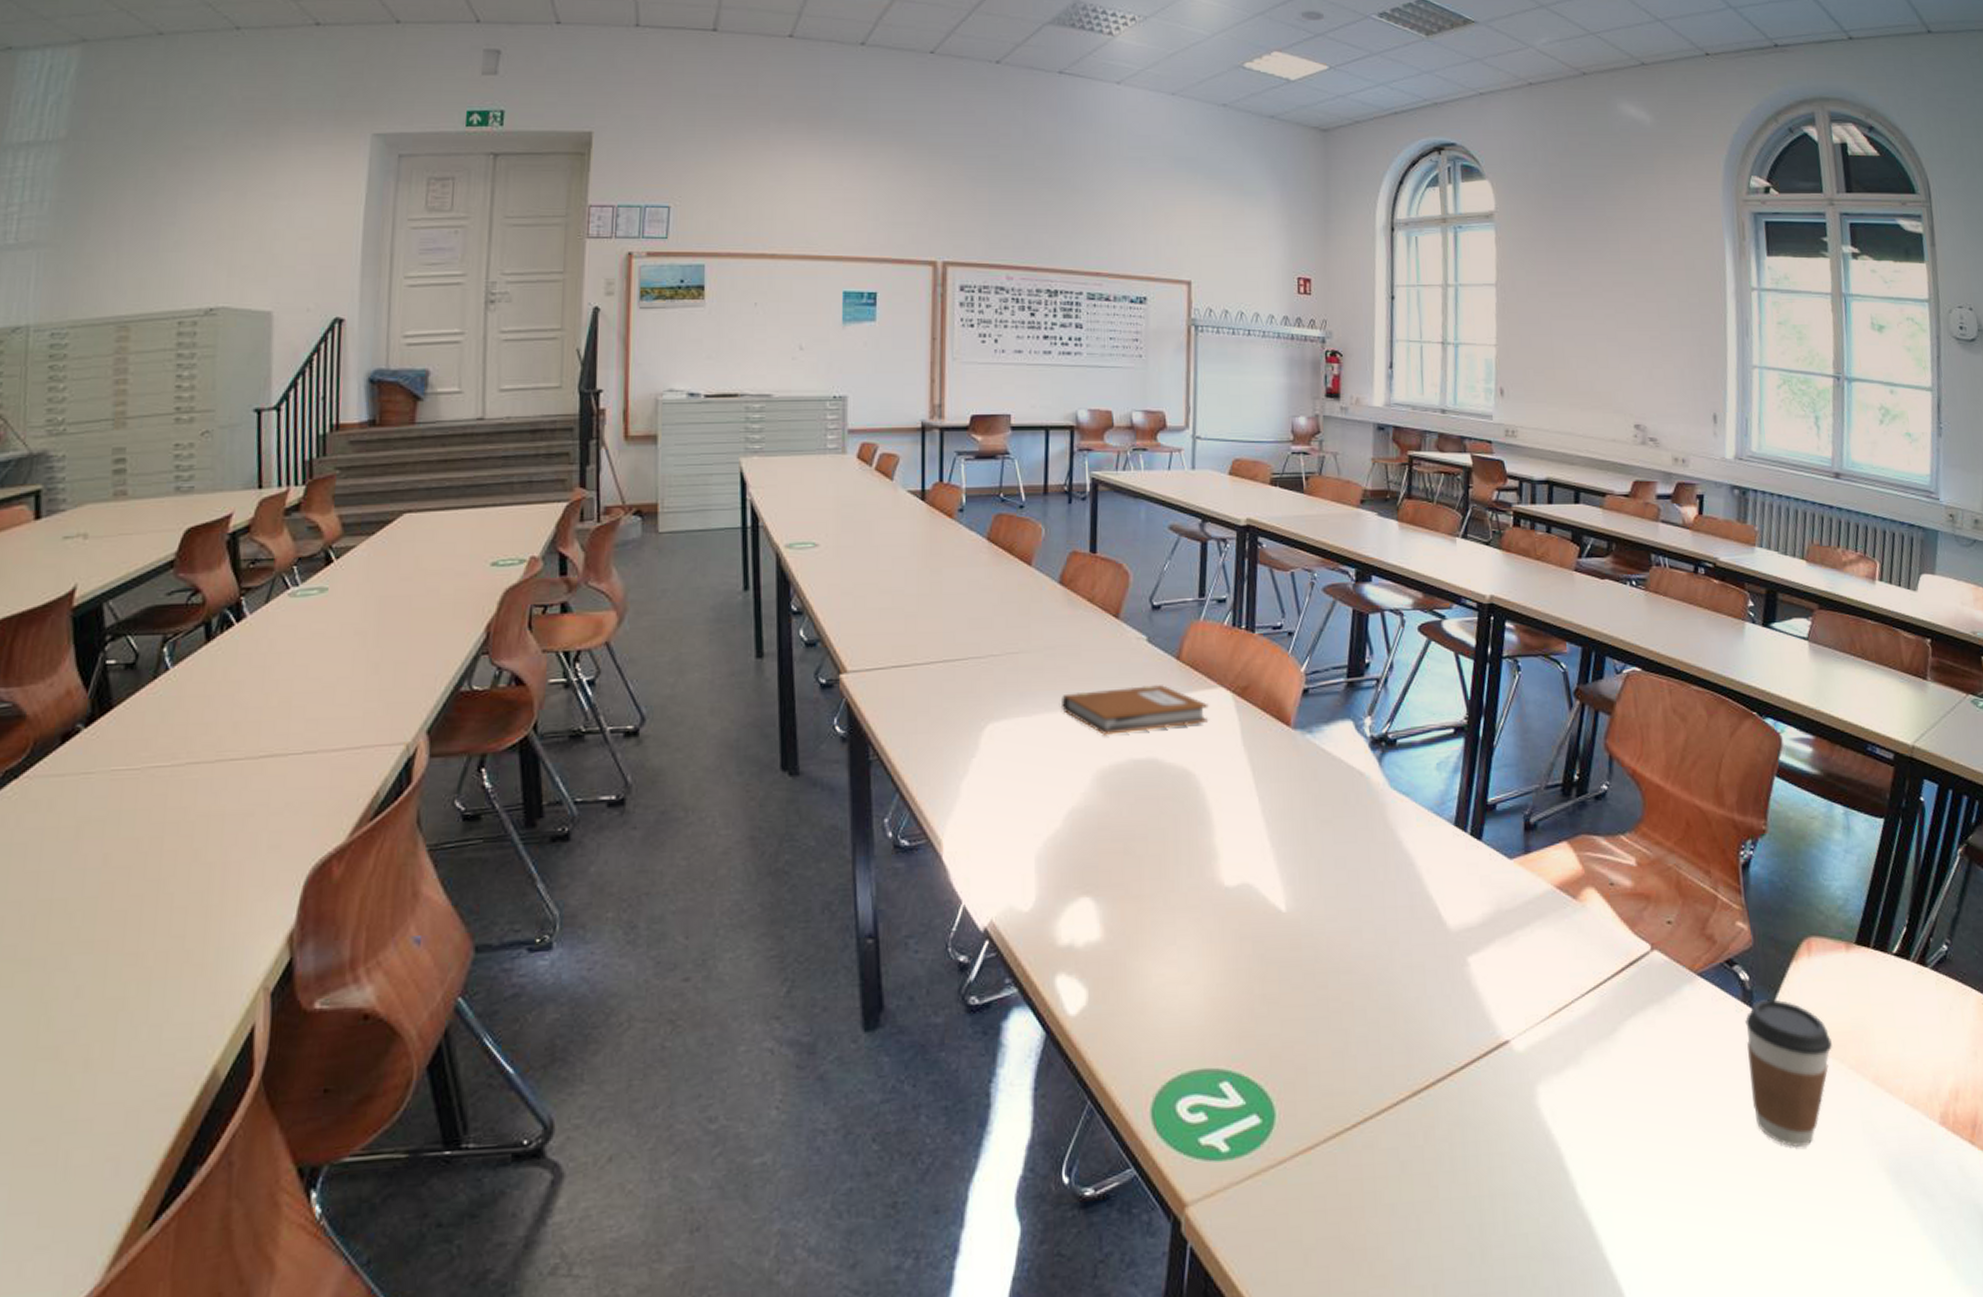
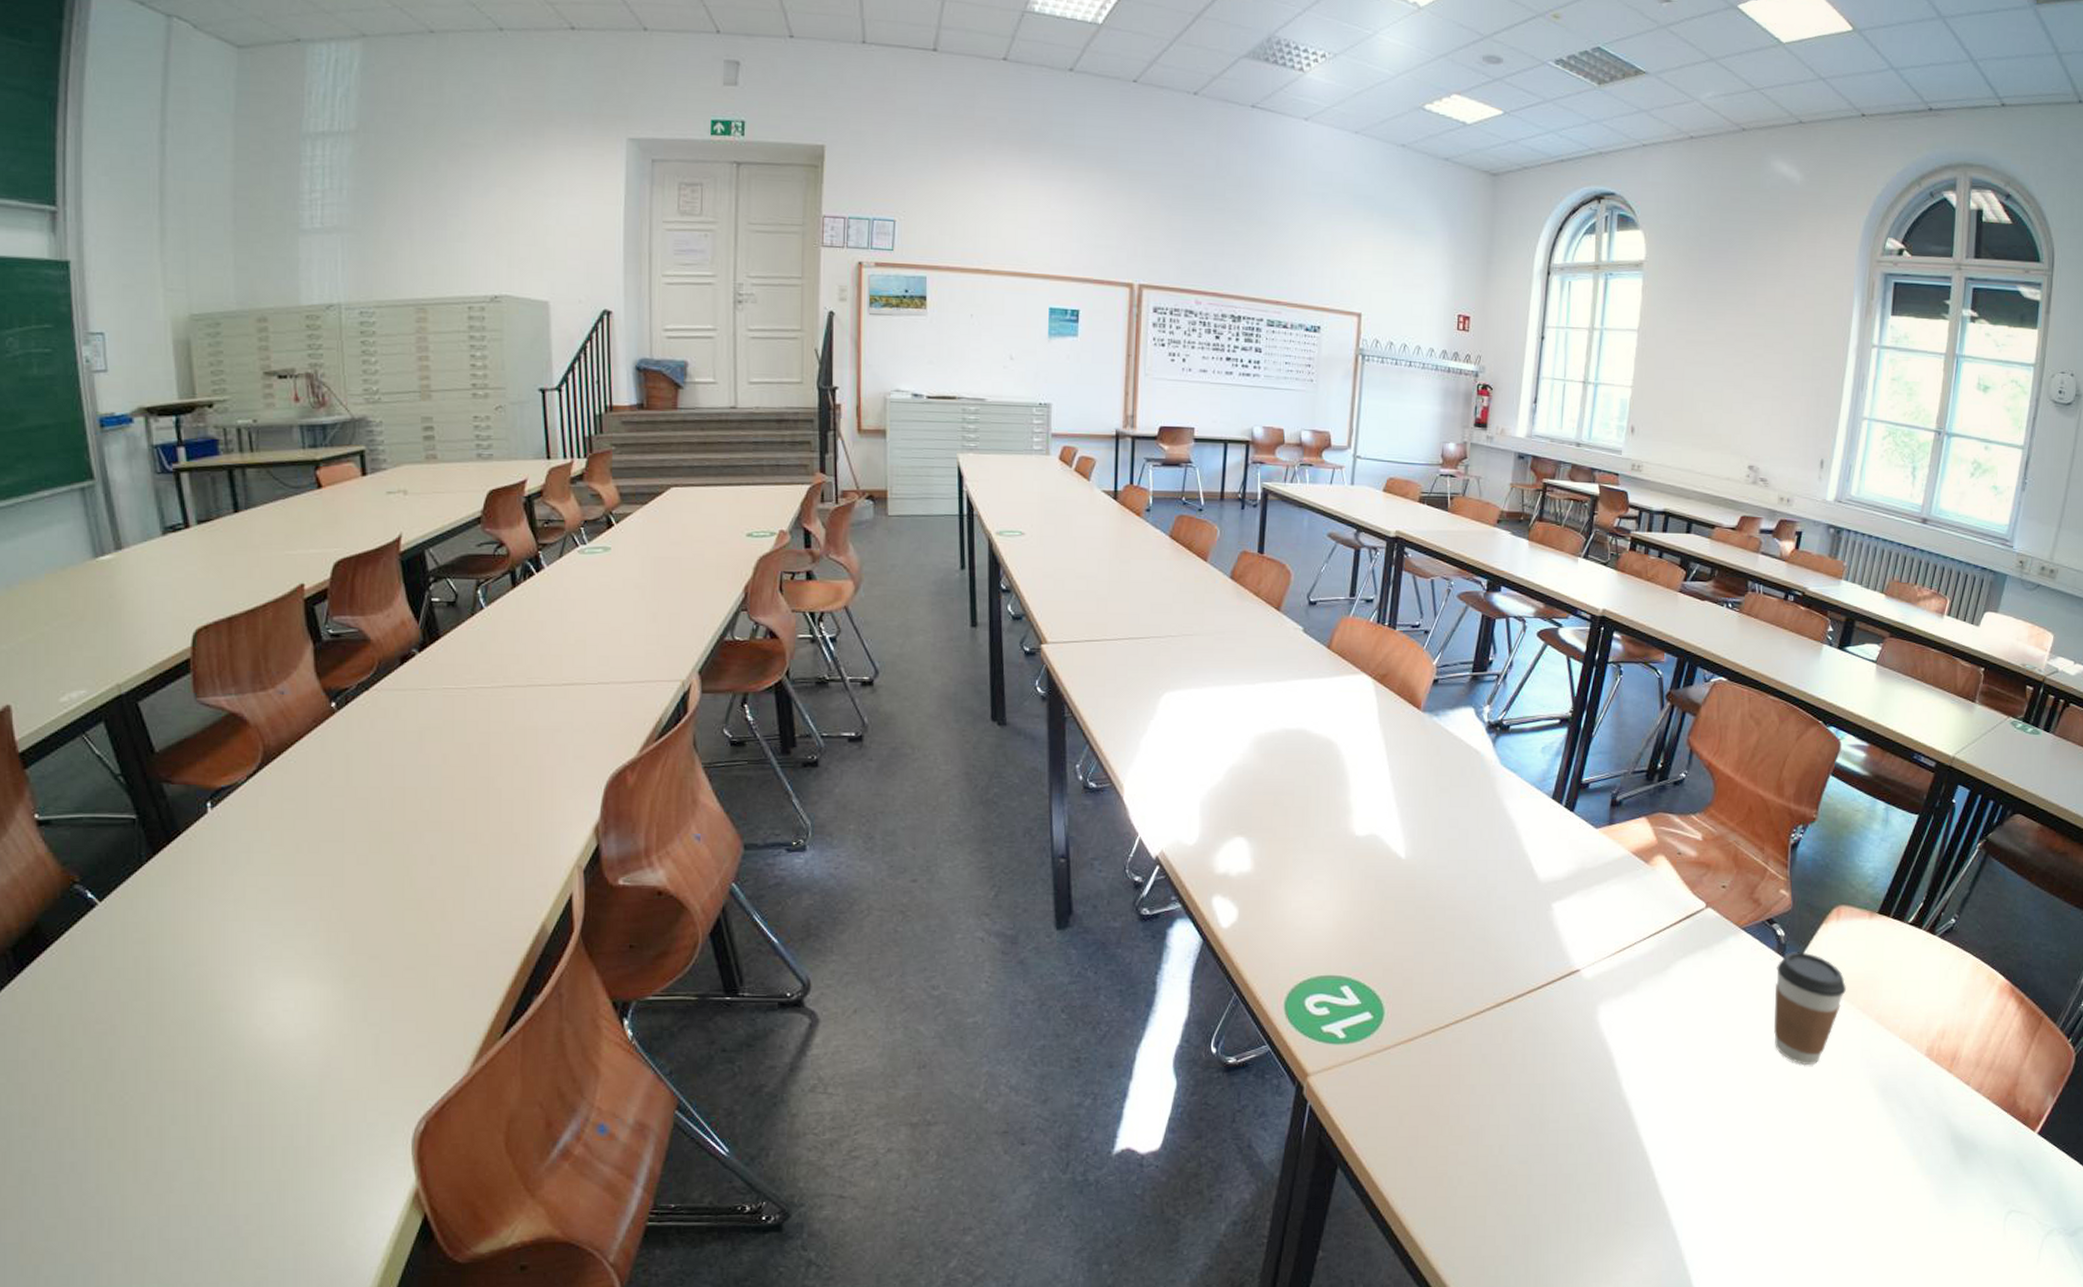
notebook: present [1060,685,1209,736] -> none [1226,668,1352,709]

